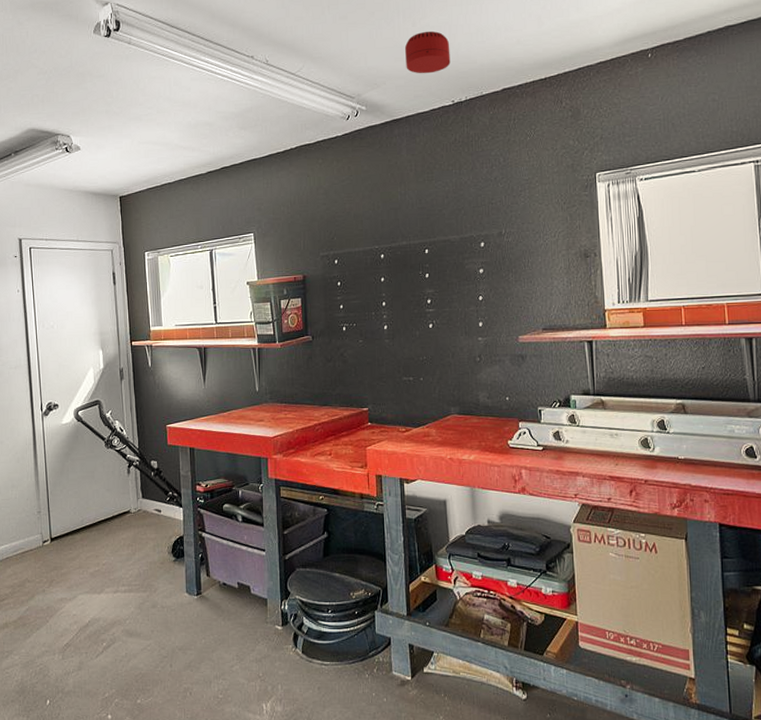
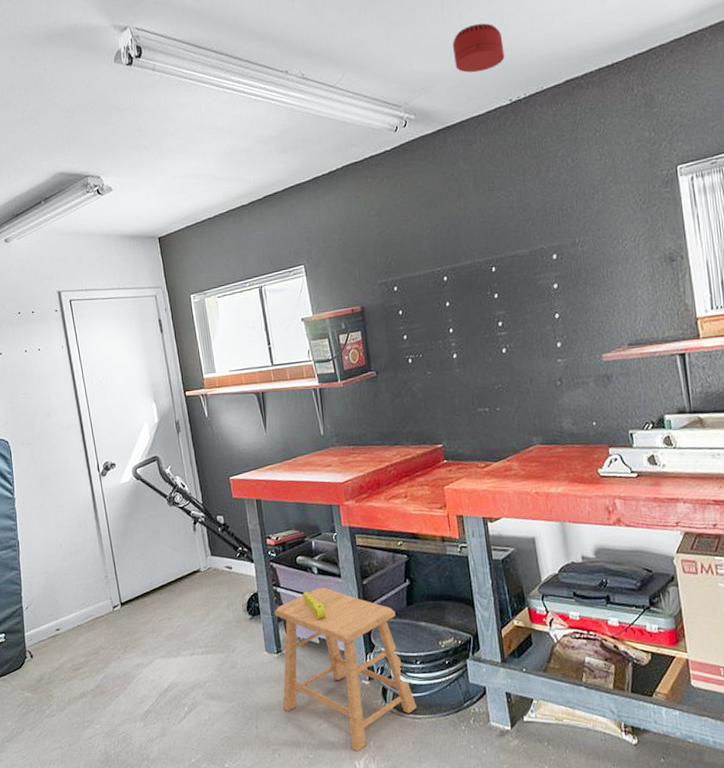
stool: none [197,535,325,694] -> present [274,587,417,752]
tool: none [226,537,247,565] -> present [302,591,326,619]

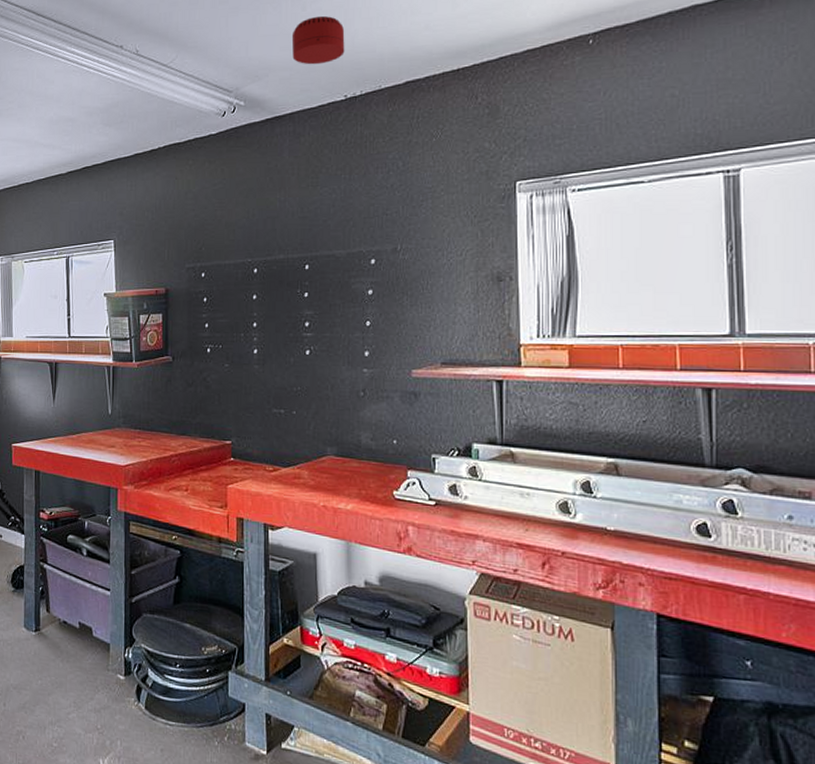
stool: present [274,587,417,752] -> none [34,570,170,749]
tool: present [302,591,326,619] -> none [68,572,90,603]

